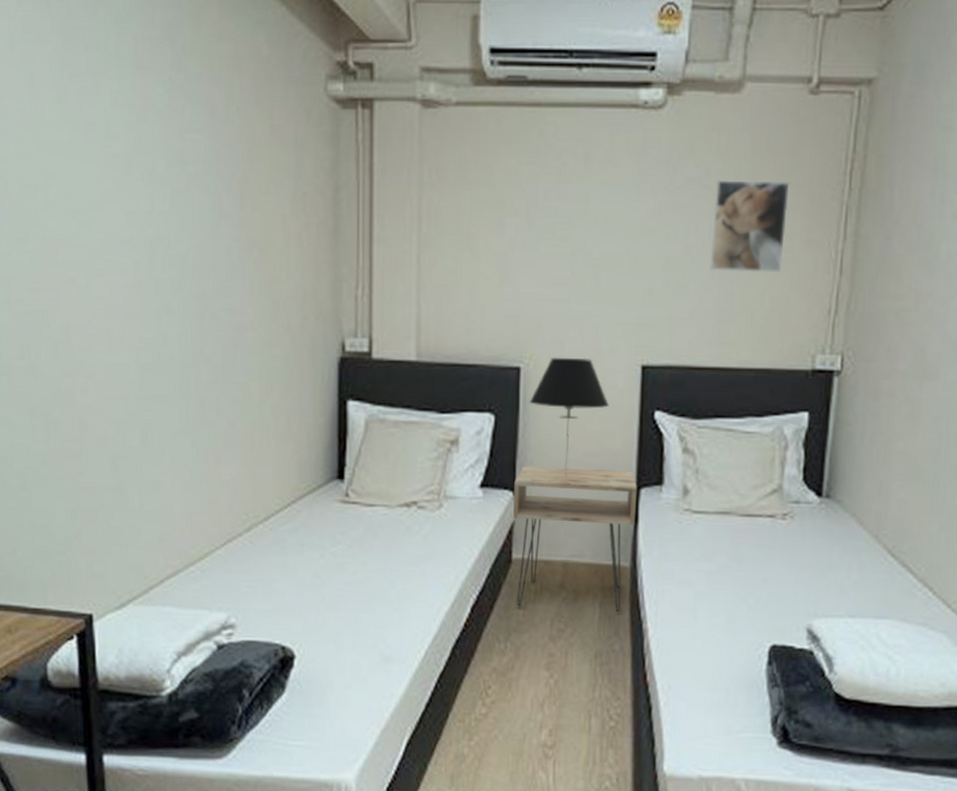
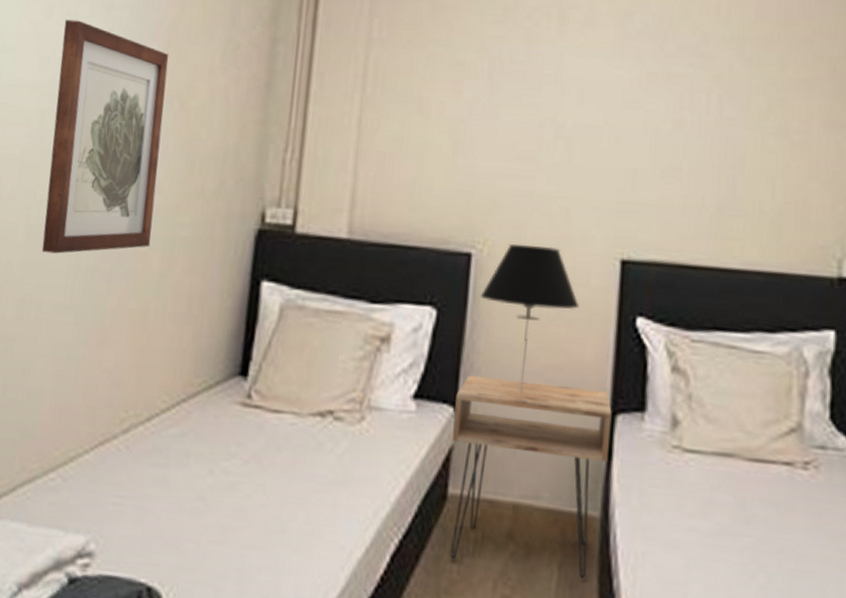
wall art: none [144,176,249,388] -> present [41,19,169,254]
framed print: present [710,180,791,273] -> none [707,48,807,157]

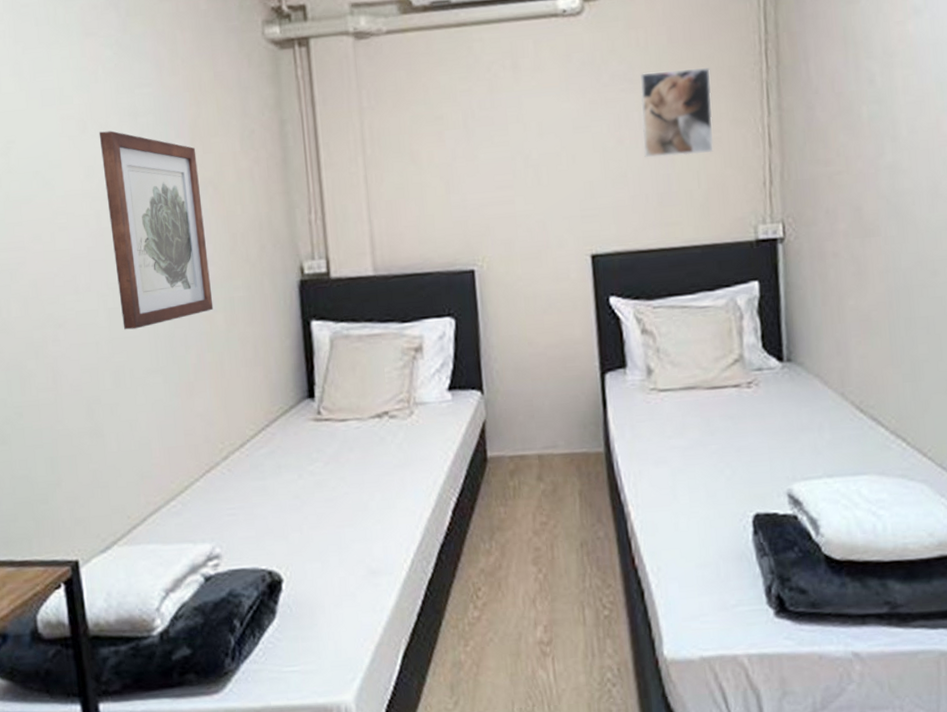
nightstand: present [449,375,612,579] -> none [481,358,604,505]
table lamp: present [480,243,580,391] -> none [486,254,565,370]
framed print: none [707,48,807,157] -> present [639,68,714,158]

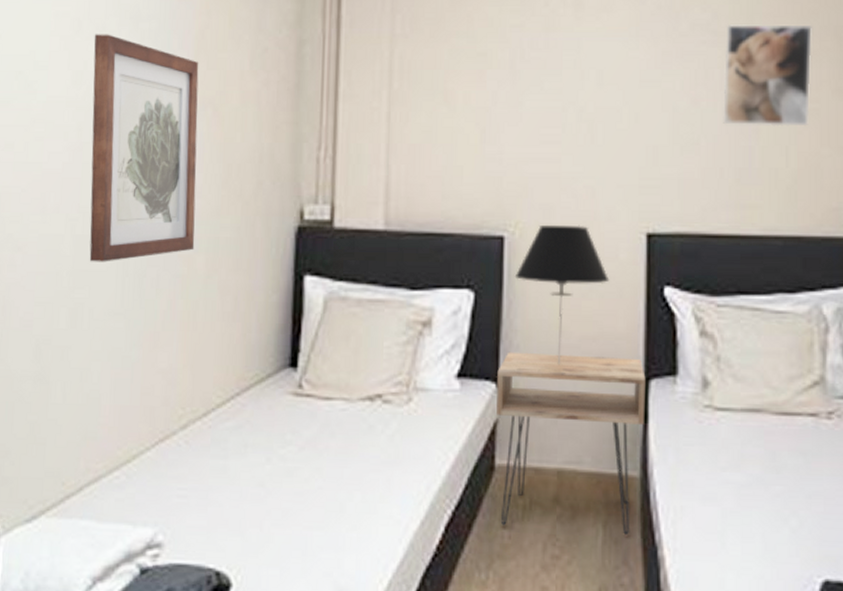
nightstand: none [481,358,604,505] -> present [495,351,646,535]
table lamp: none [486,254,565,370] -> present [514,224,610,364]

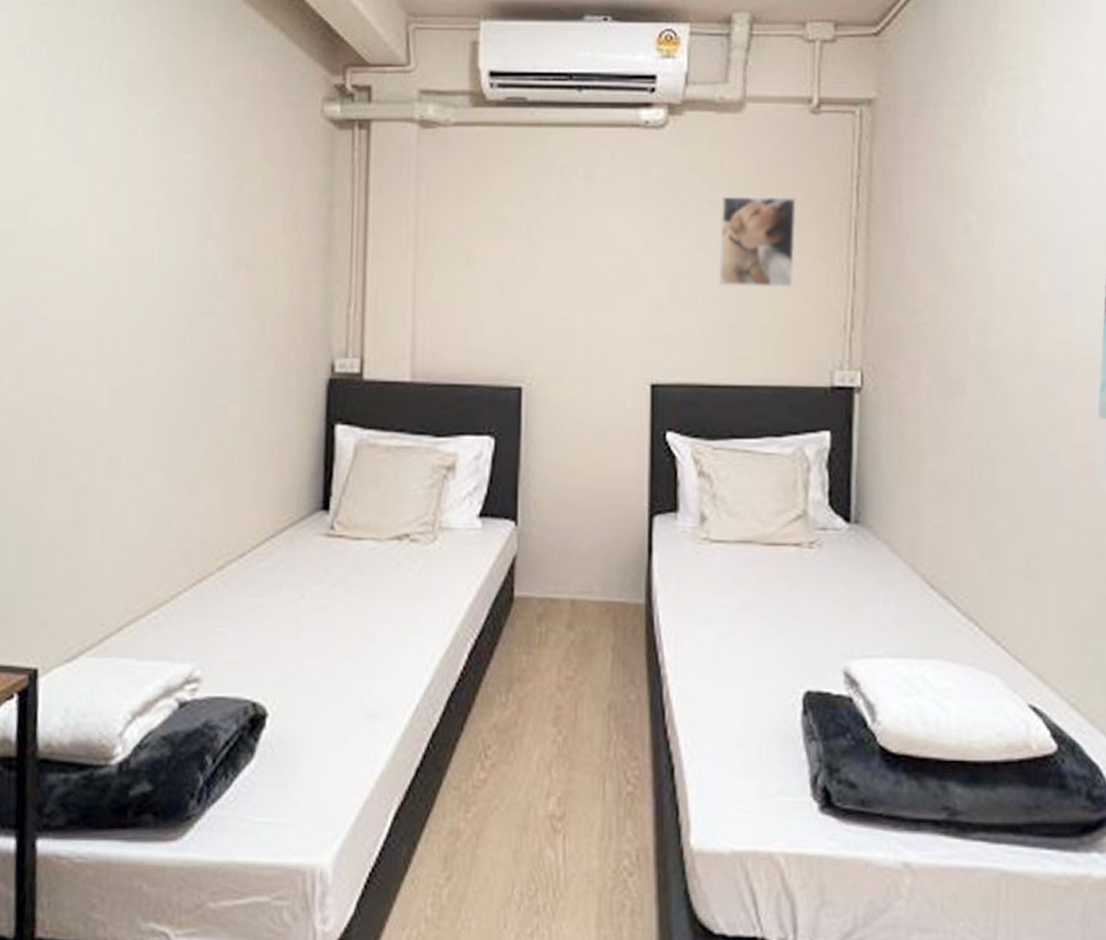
wall art: present [89,34,199,262] -> none [126,195,233,413]
nightstand: present [495,351,646,535] -> none [514,492,650,656]
table lamp: present [514,224,610,364] -> none [531,376,618,503]

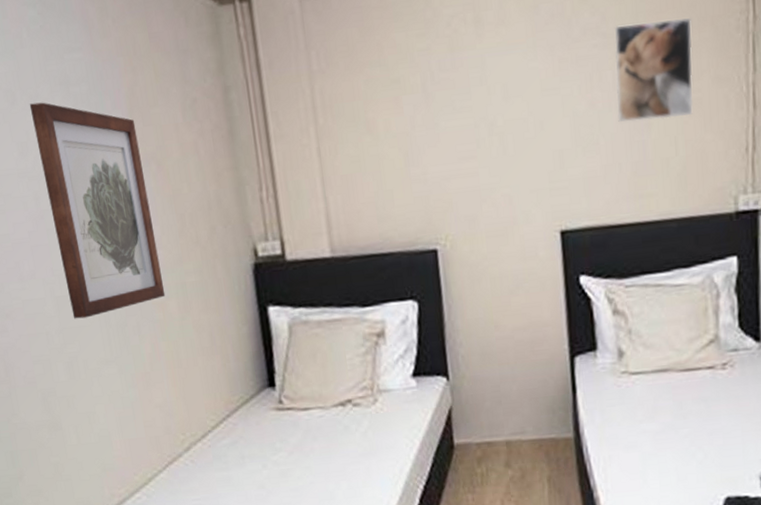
wall art: none [126,195,233,413] -> present [29,102,166,319]

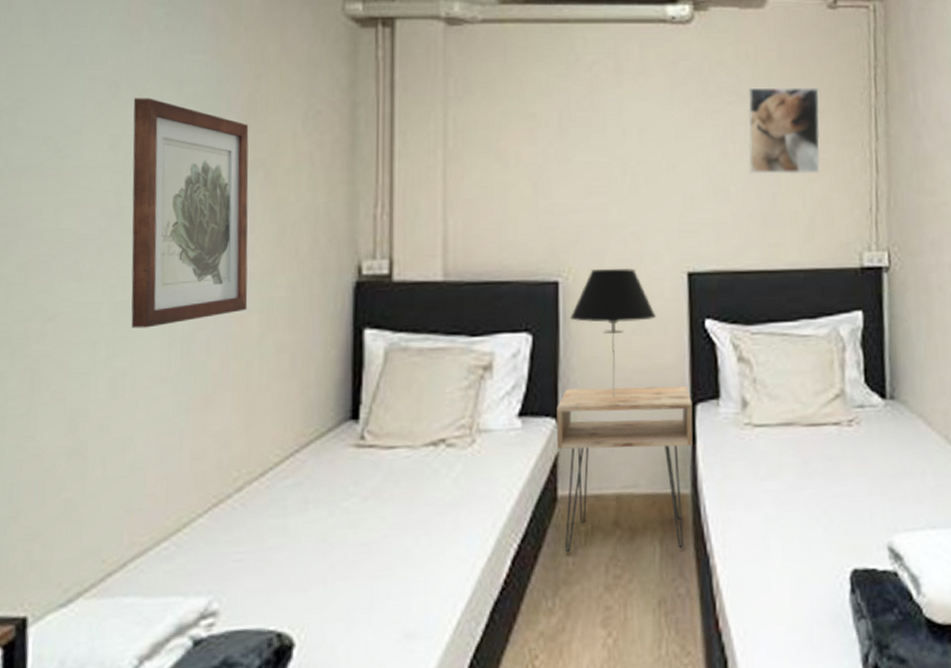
nightstand: none [446,341,573,492] -> present [556,386,693,554]
table lamp: none [450,230,533,354] -> present [569,268,657,396]

